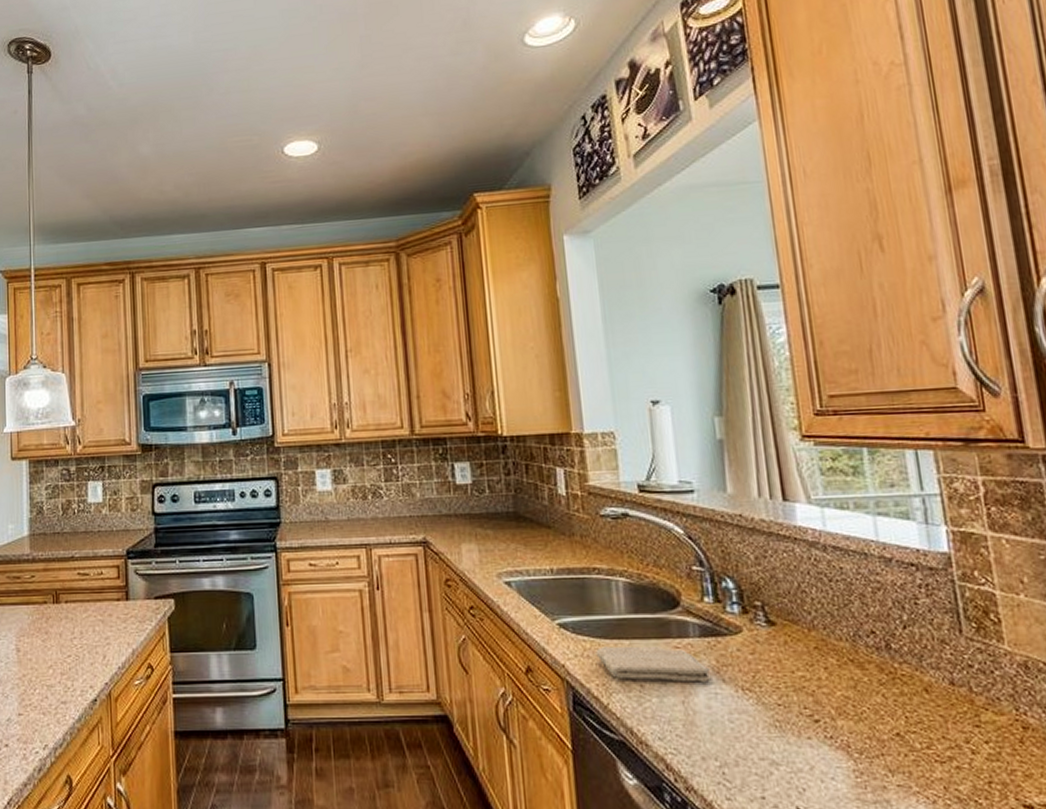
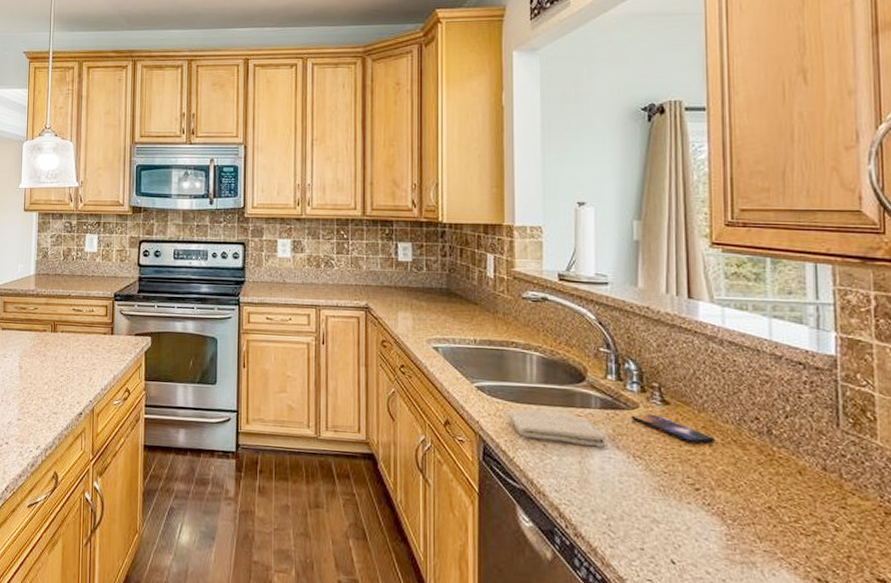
smartphone: none [735,639,830,668] -> present [631,414,715,444]

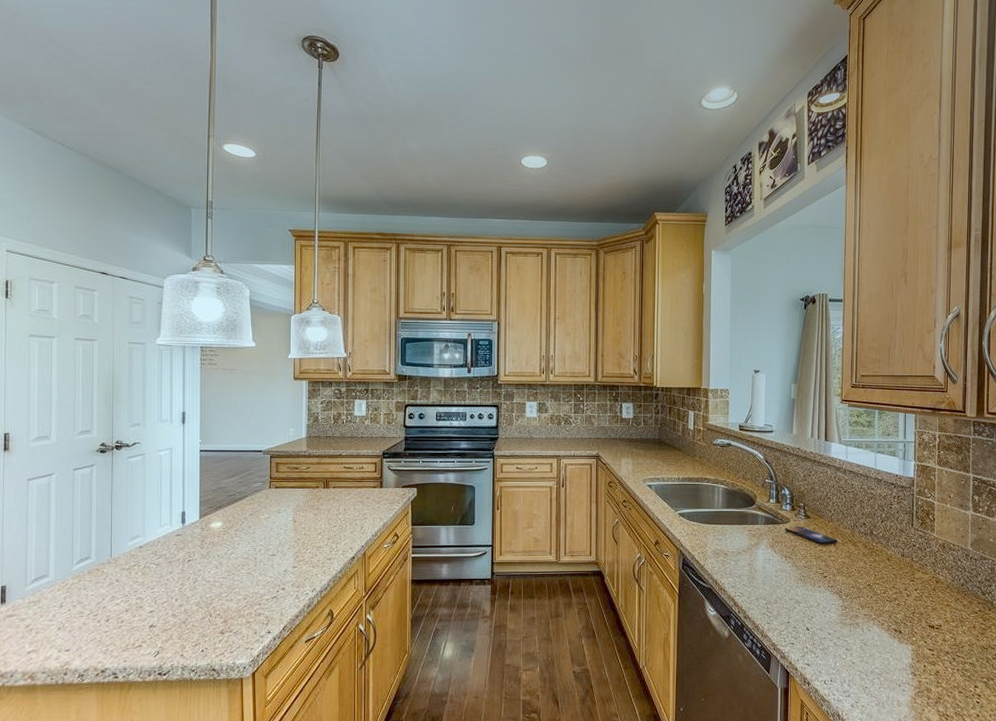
washcloth: present [507,409,606,448] -> none [700,529,767,552]

